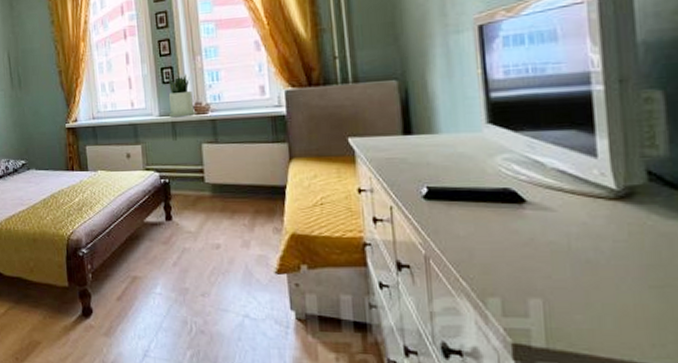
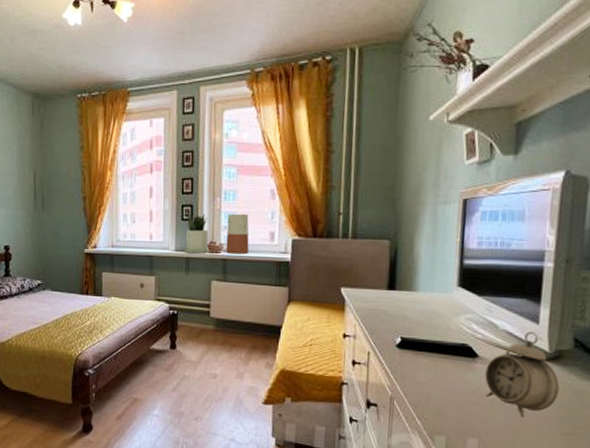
vase: none [211,69,239,114] -> present [226,213,249,255]
alarm clock: none [538,168,639,270] -> present [485,332,560,418]

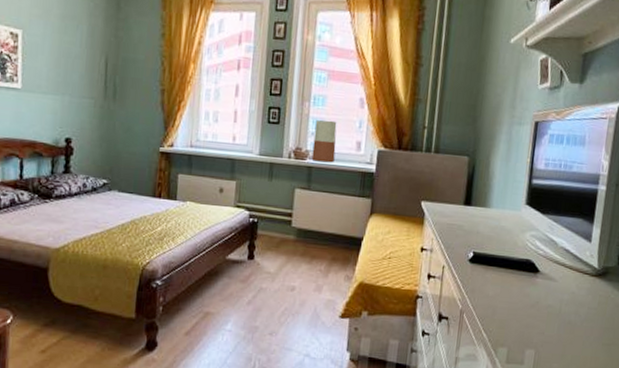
planter: present [183,213,210,254] -> none [268,117,295,160]
alarm clock: present [485,332,560,418] -> none [544,250,605,330]

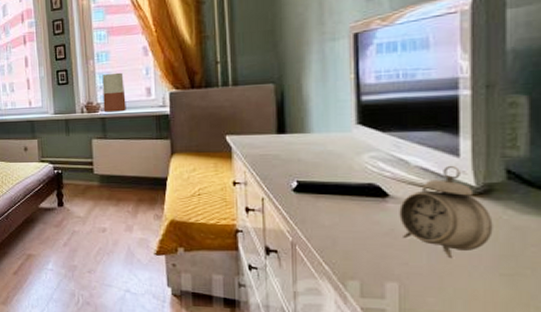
alarm clock: none [544,250,605,330] -> present [399,166,493,259]

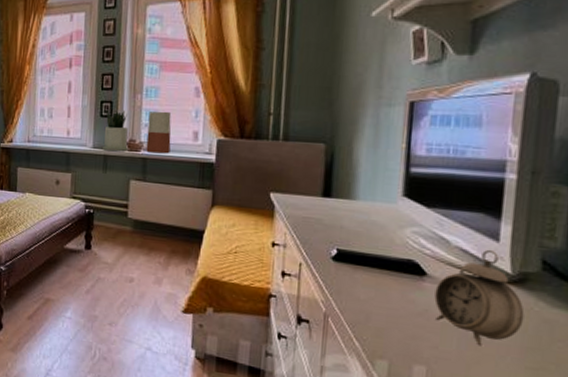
planter: none [62,76,88,116] -> present [101,110,129,152]

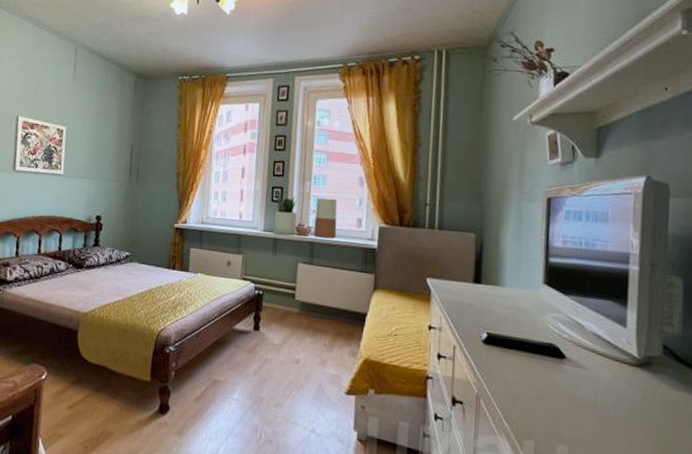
alarm clock: present [434,250,525,346] -> none [573,335,650,426]

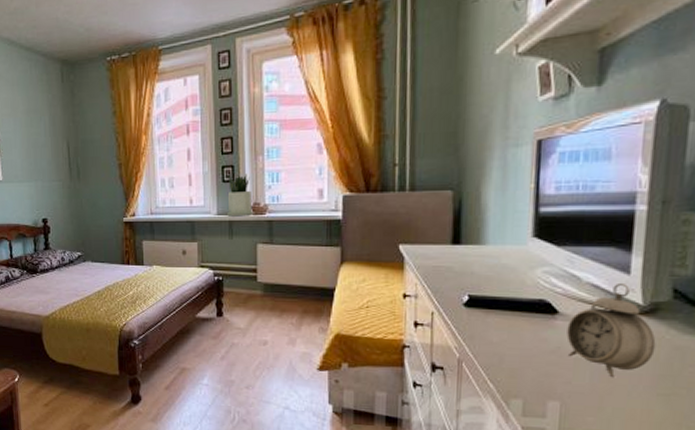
vase: present [313,198,338,239] -> none [271,171,296,215]
alarm clock: none [573,335,650,426] -> present [566,284,656,378]

